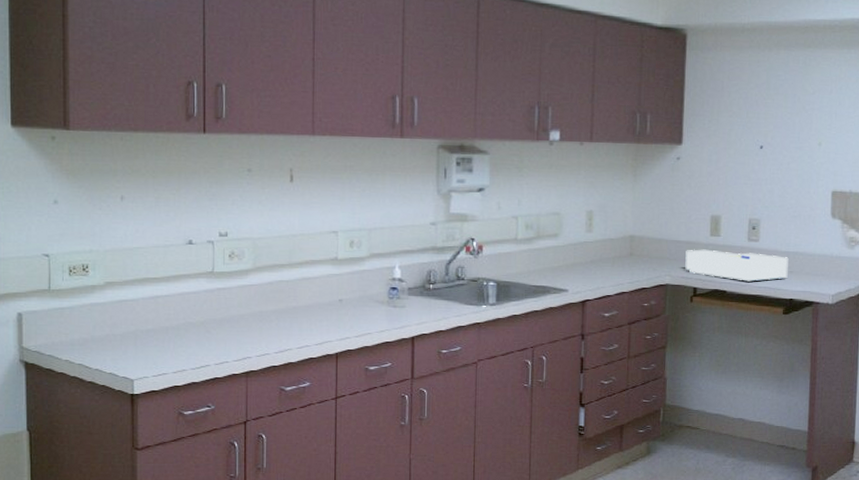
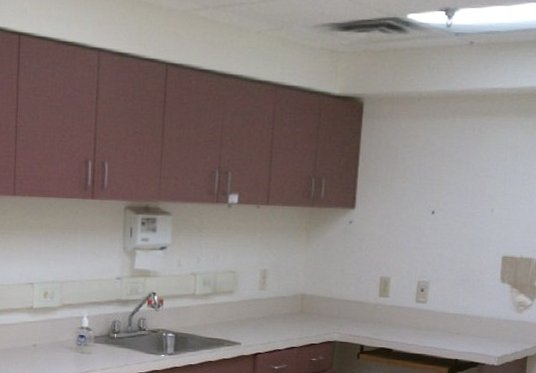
desk organizer: present [685,249,789,282] -> none [353,309,456,341]

